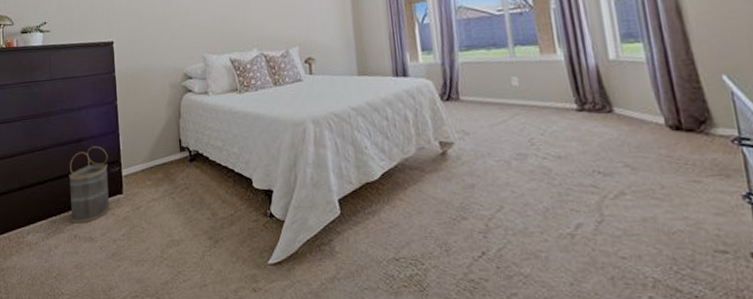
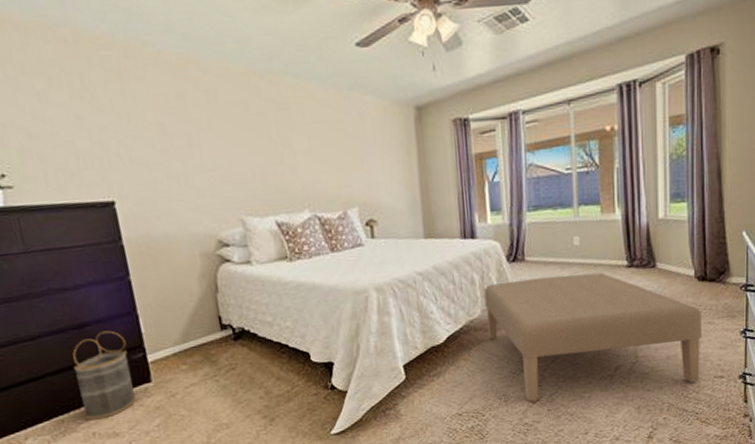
ottoman: none [418,115,692,255] -> present [484,272,703,401]

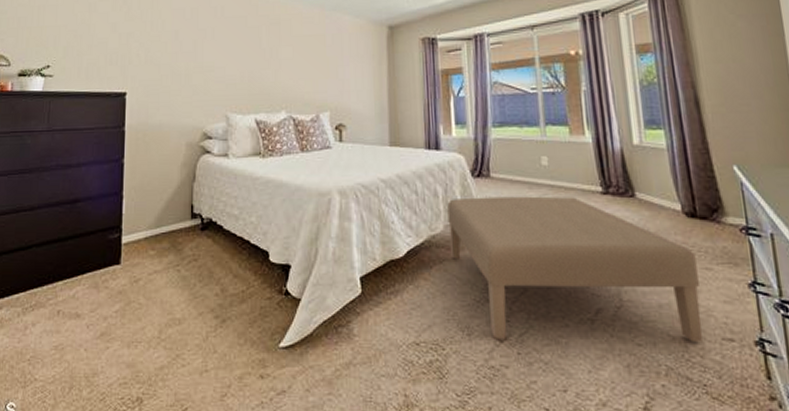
basket: present [73,330,137,420] -> none [55,208,107,297]

